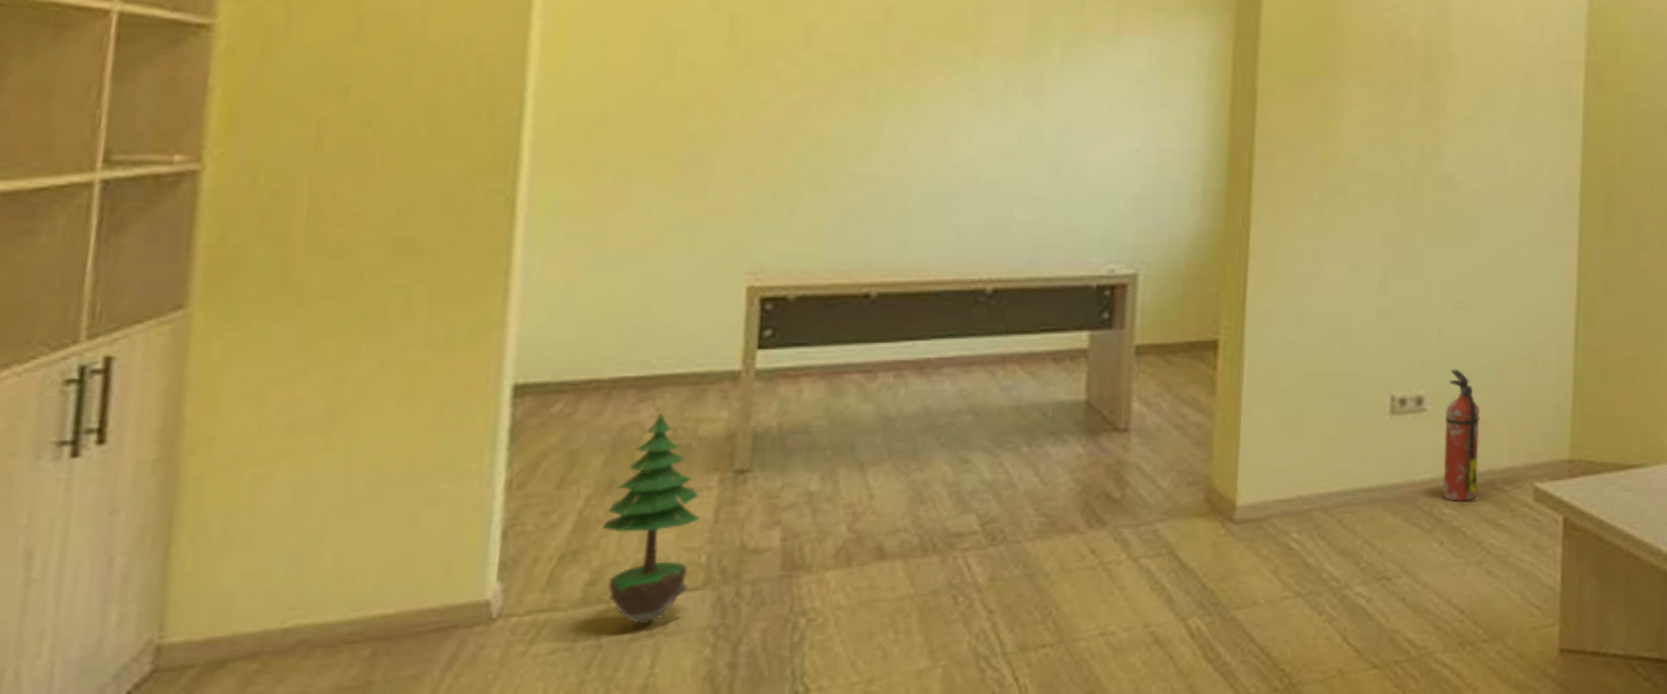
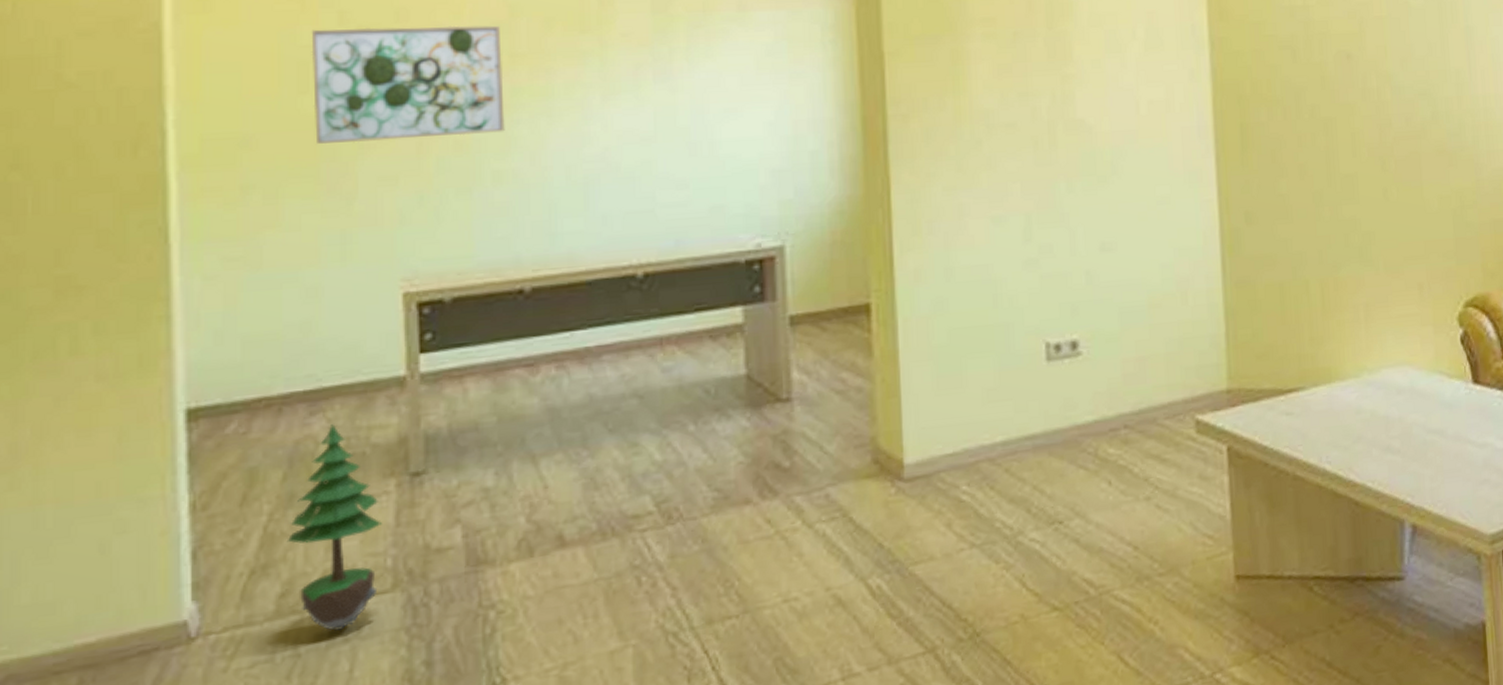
wall art: none [676,13,874,134] -> present [311,25,505,144]
fire extinguisher: present [1443,369,1480,502] -> none [1101,310,1141,442]

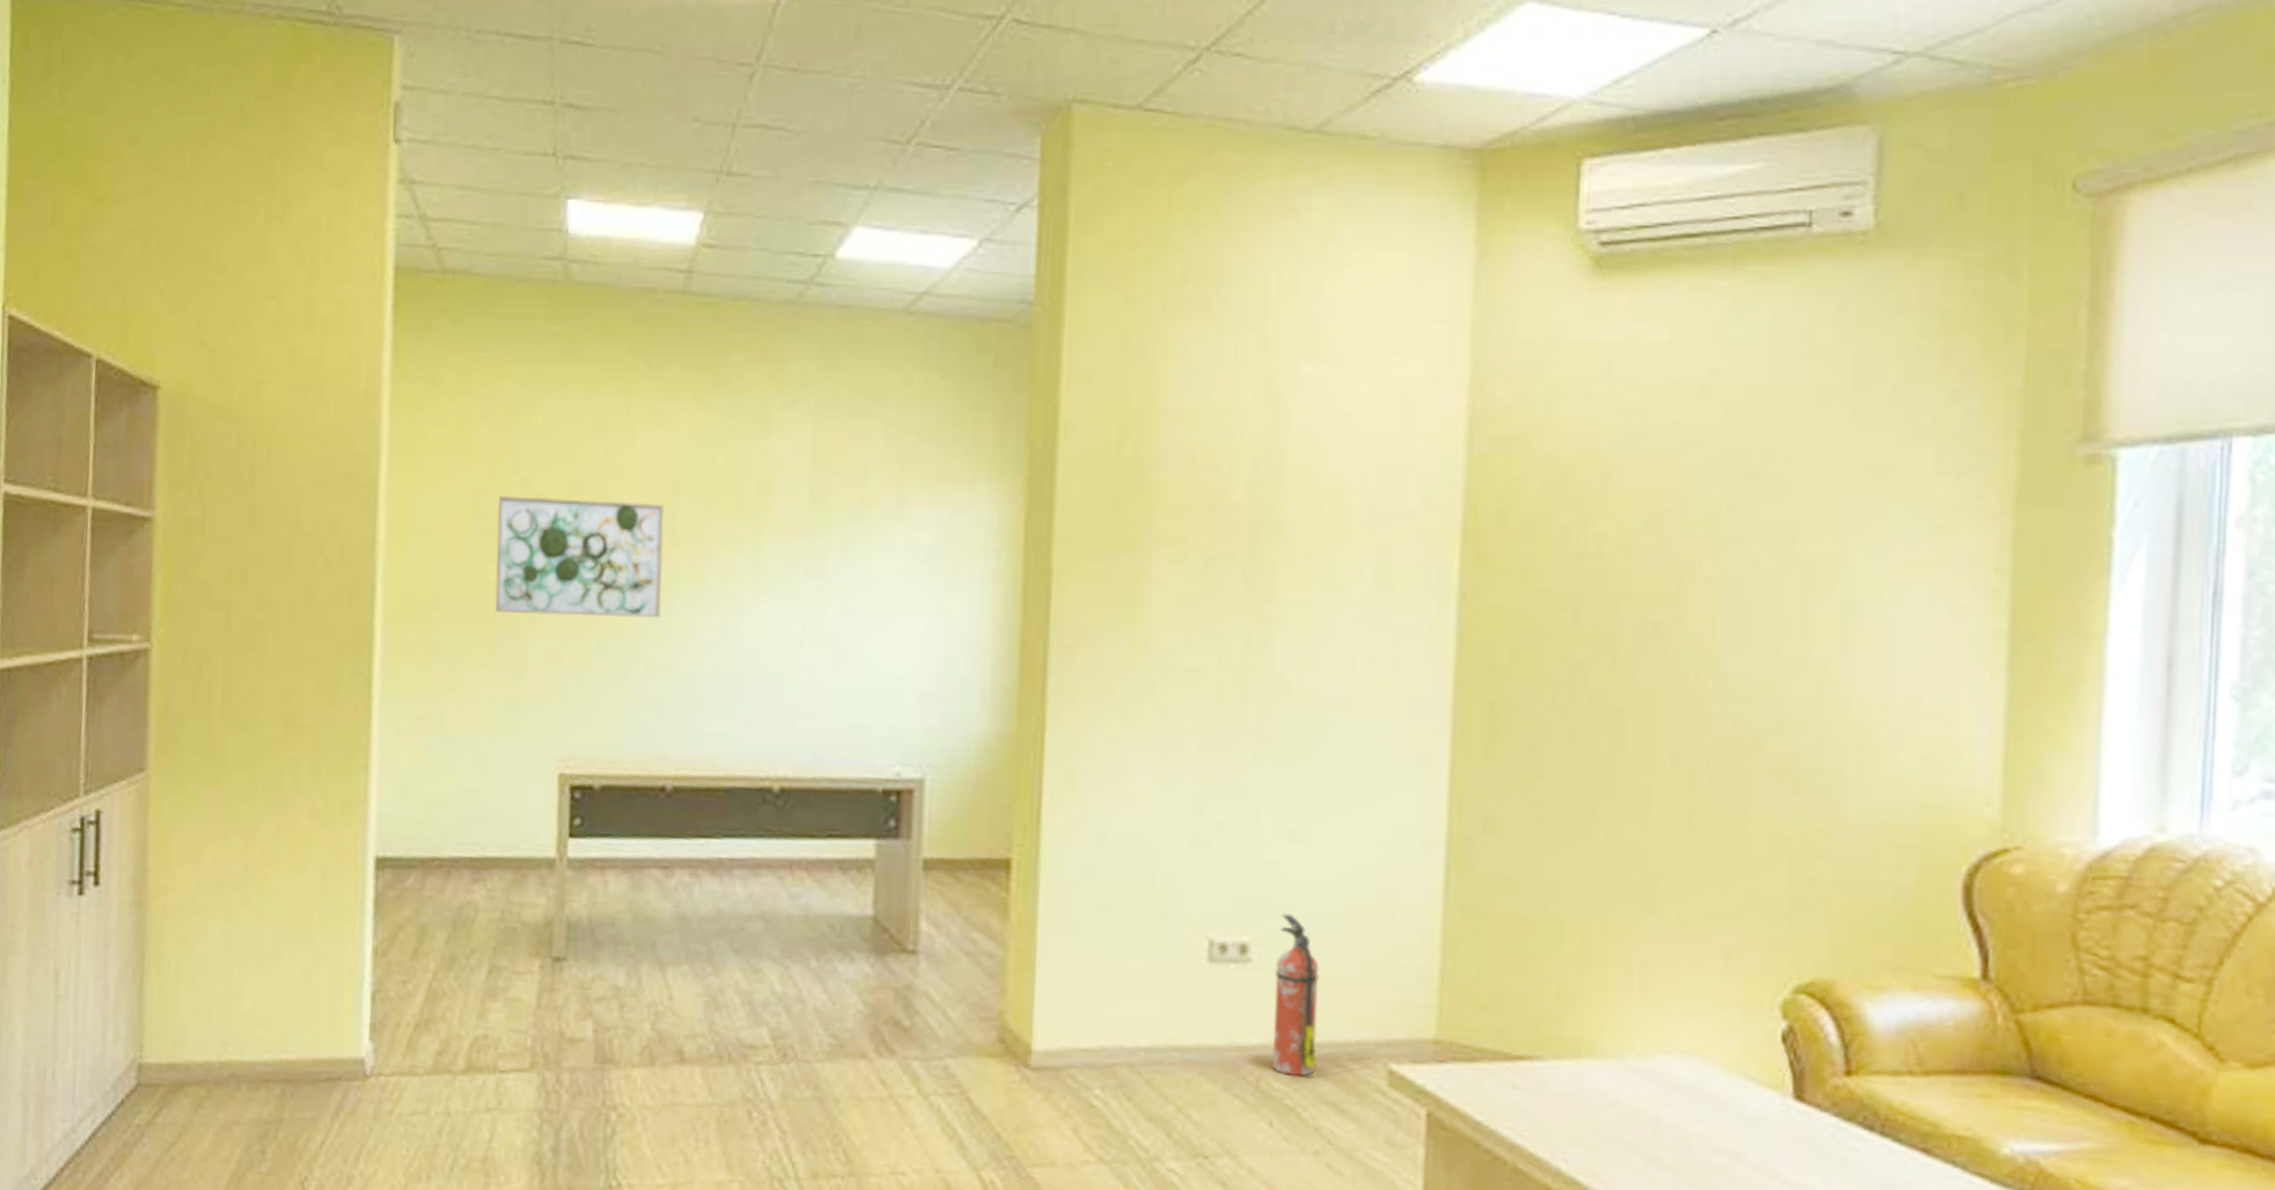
potted tree: present [286,424,382,632] -> none [446,895,525,1100]
fire extinguisher: none [1101,310,1141,442] -> present [1272,913,1320,1077]

